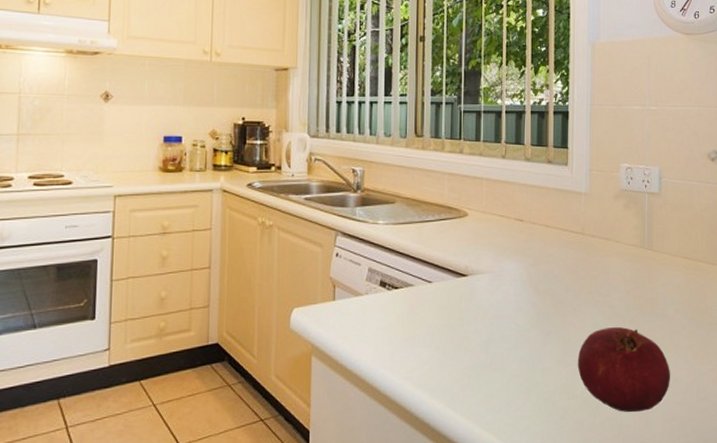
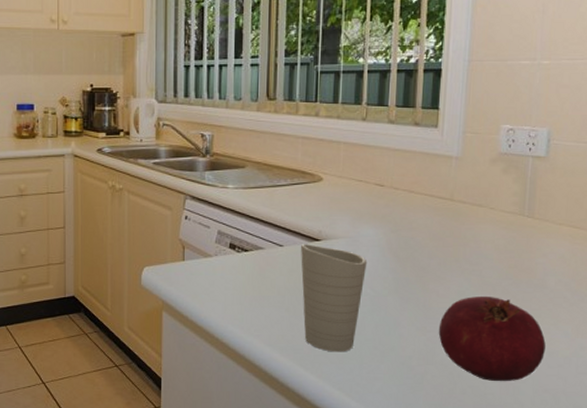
cup: none [448,280,511,391] -> present [300,244,368,352]

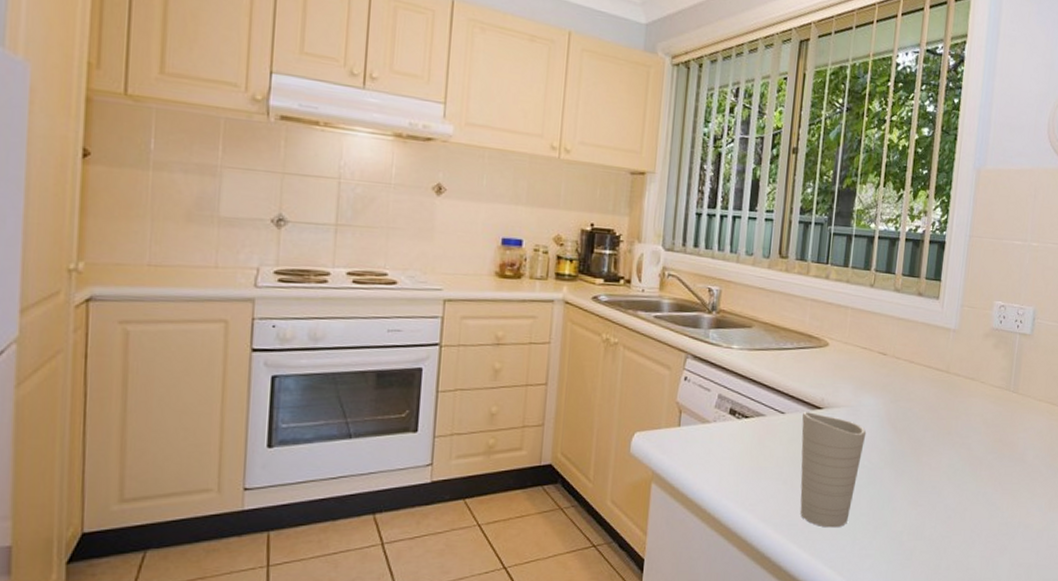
fruit: present [438,295,546,382] -> none [928,469,1023,557]

